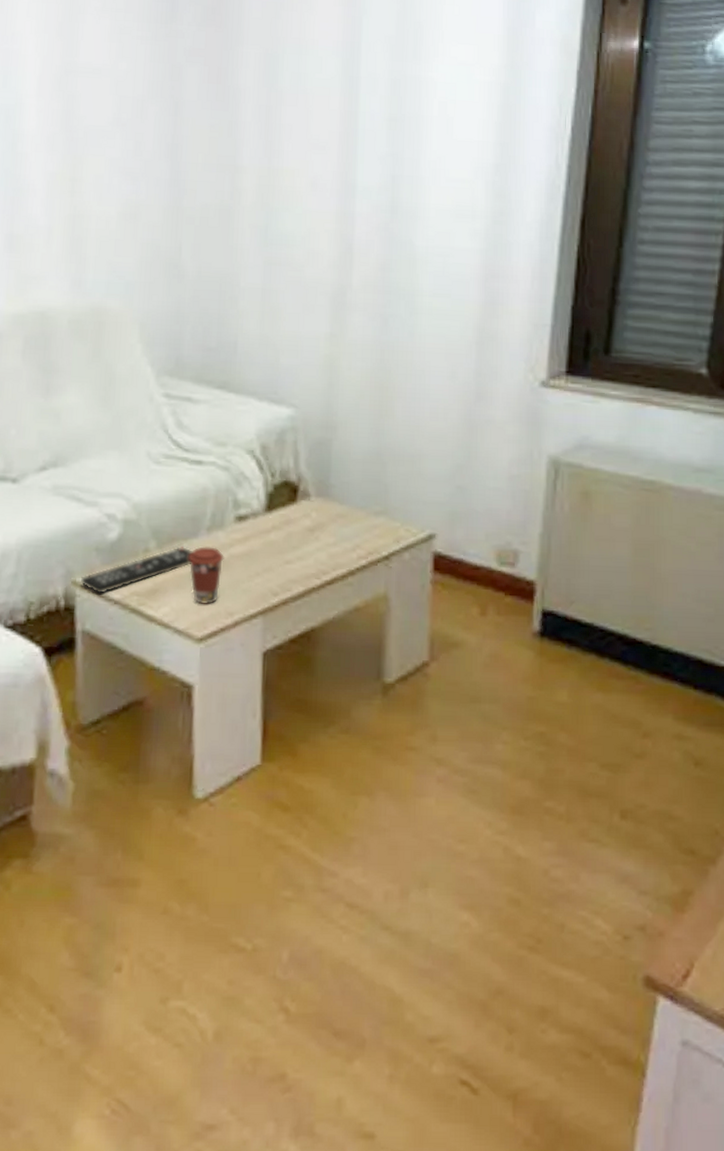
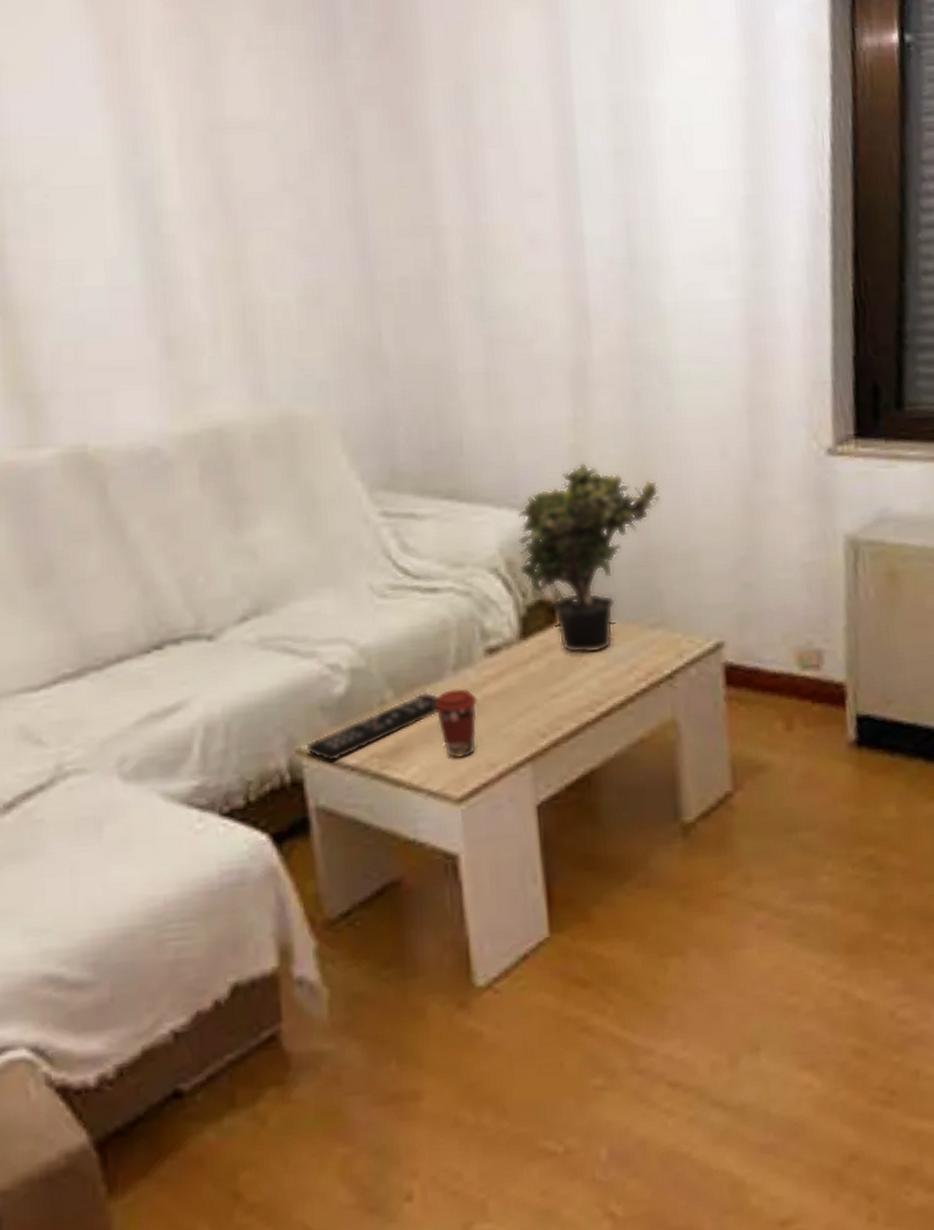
potted plant: none [271,371,396,530] -> present [517,463,661,654]

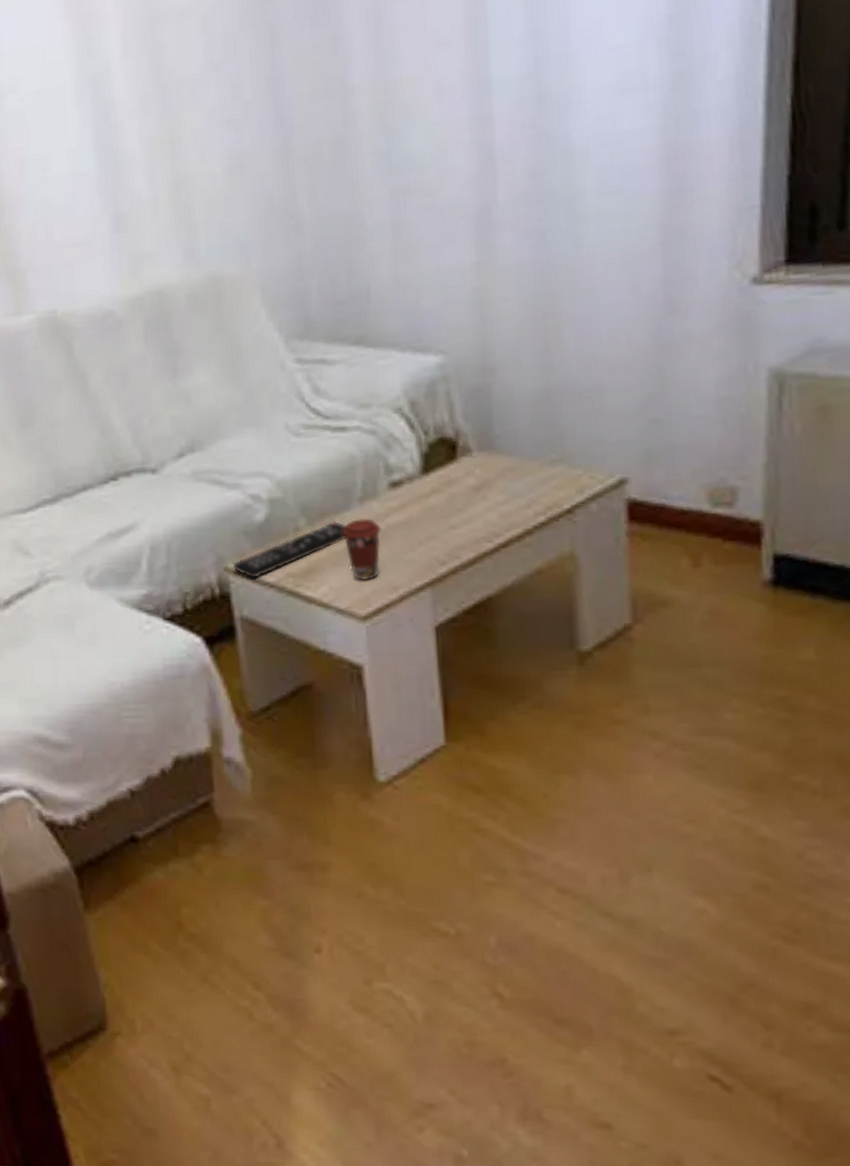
potted plant: present [517,463,661,654] -> none [420,305,565,488]

